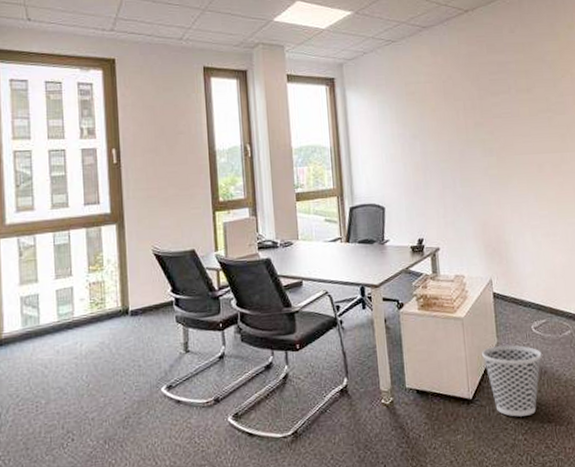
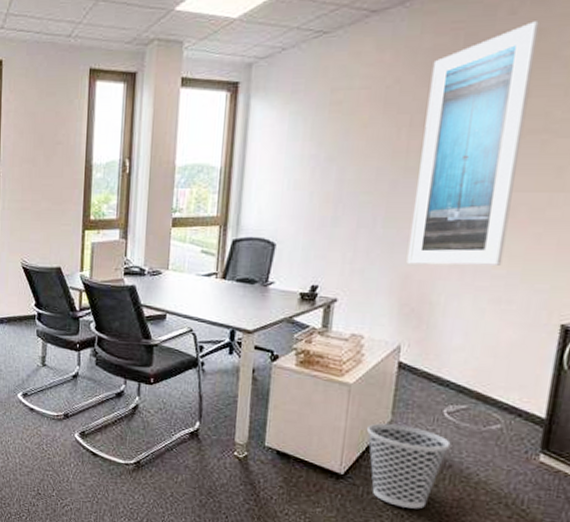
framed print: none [470,37,544,213] -> present [406,21,539,266]

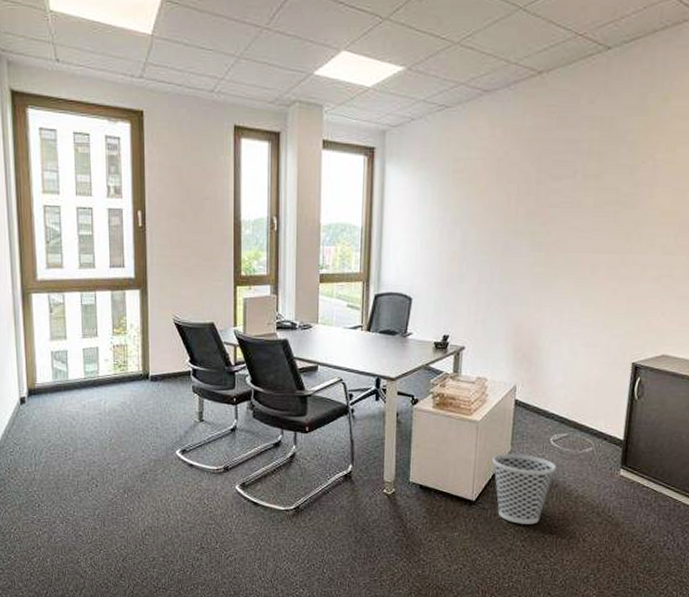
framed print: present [406,21,539,266] -> none [518,110,610,316]

